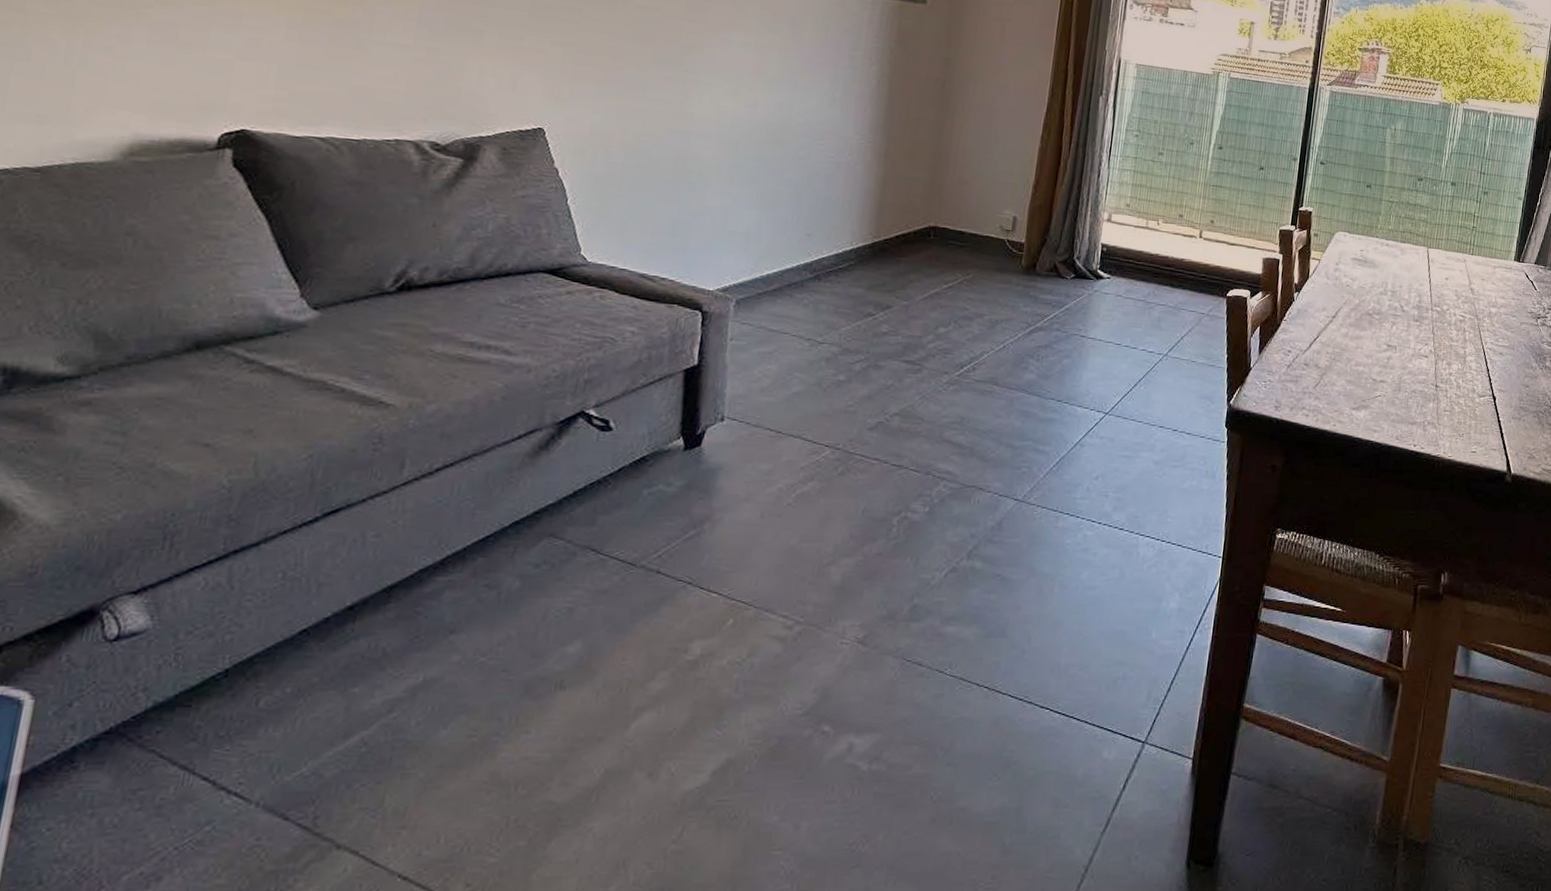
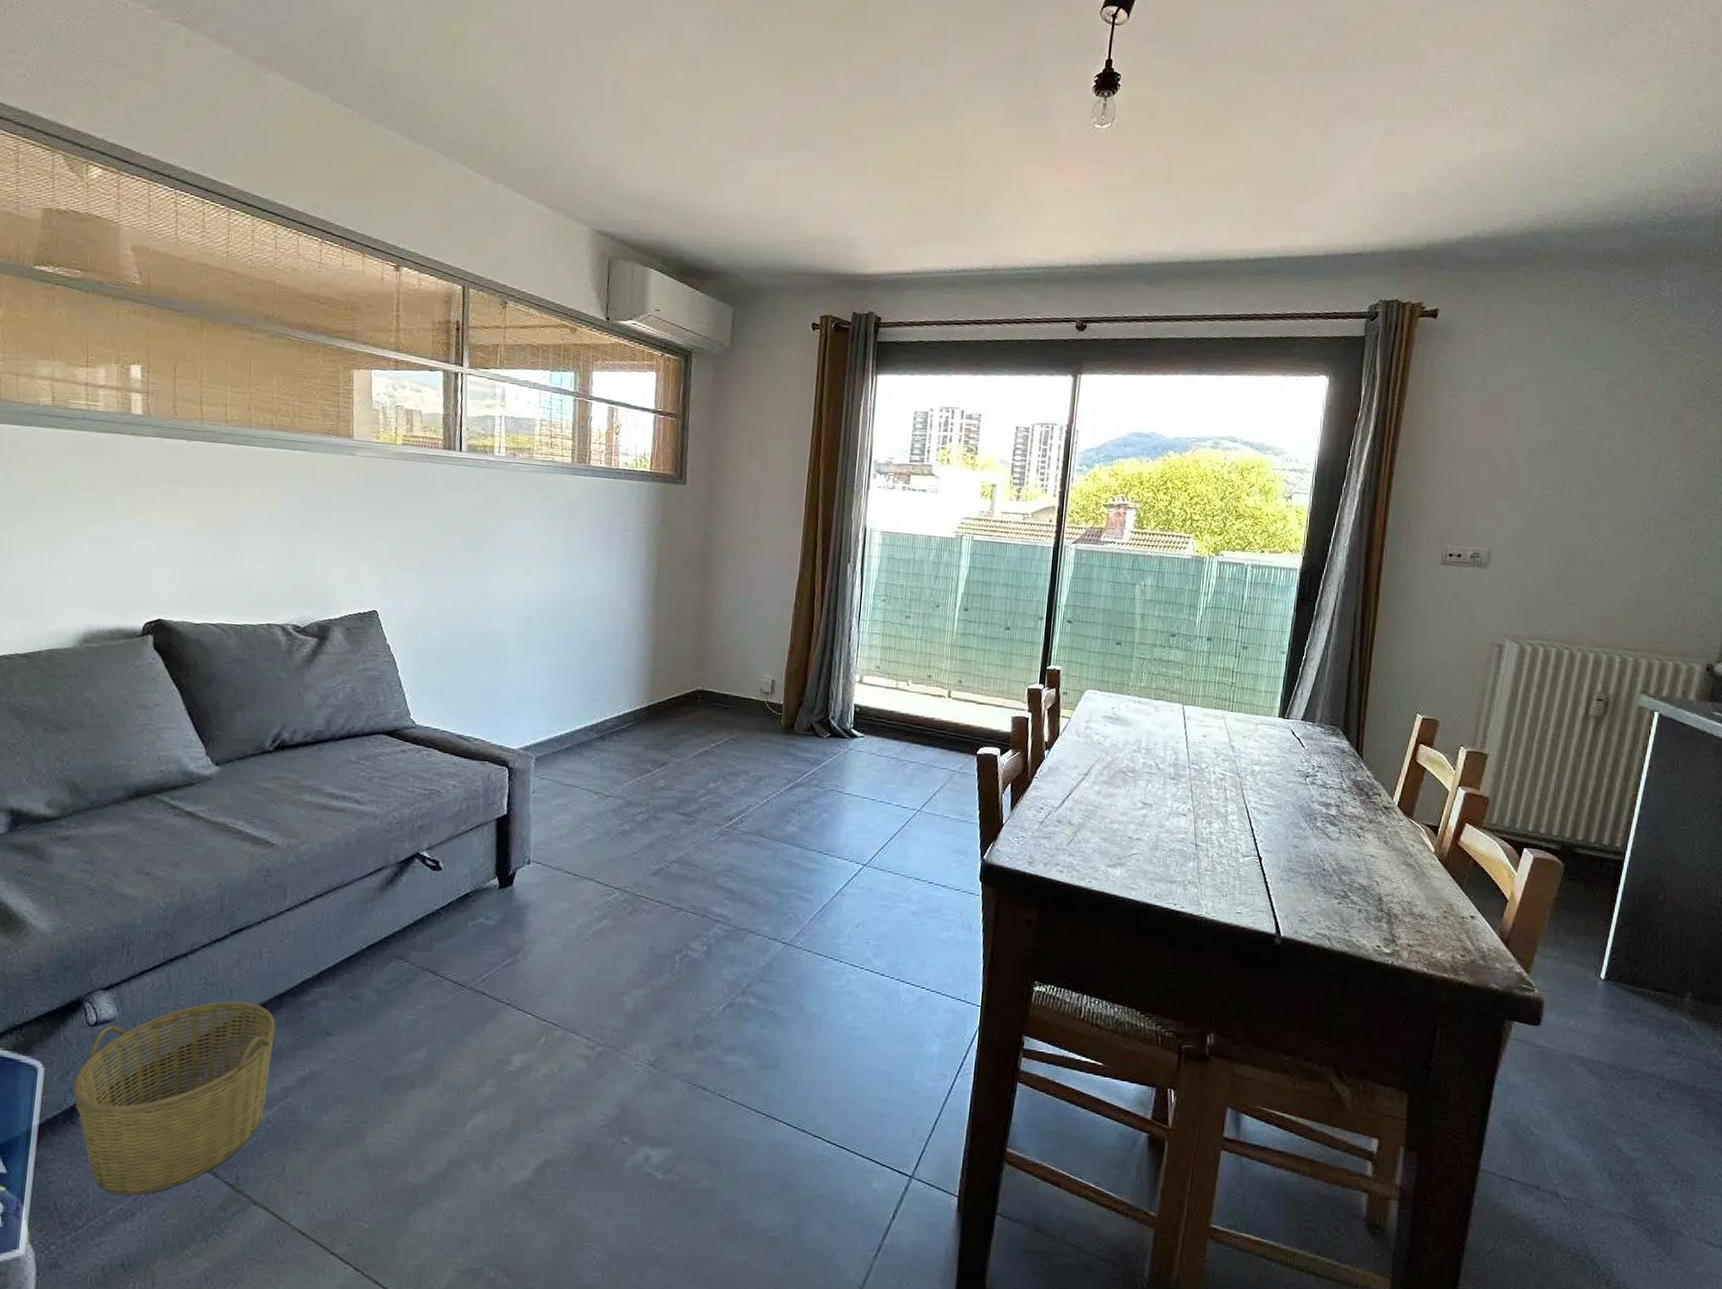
basket: none [76,598,381,855] -> present [72,1001,276,1196]

